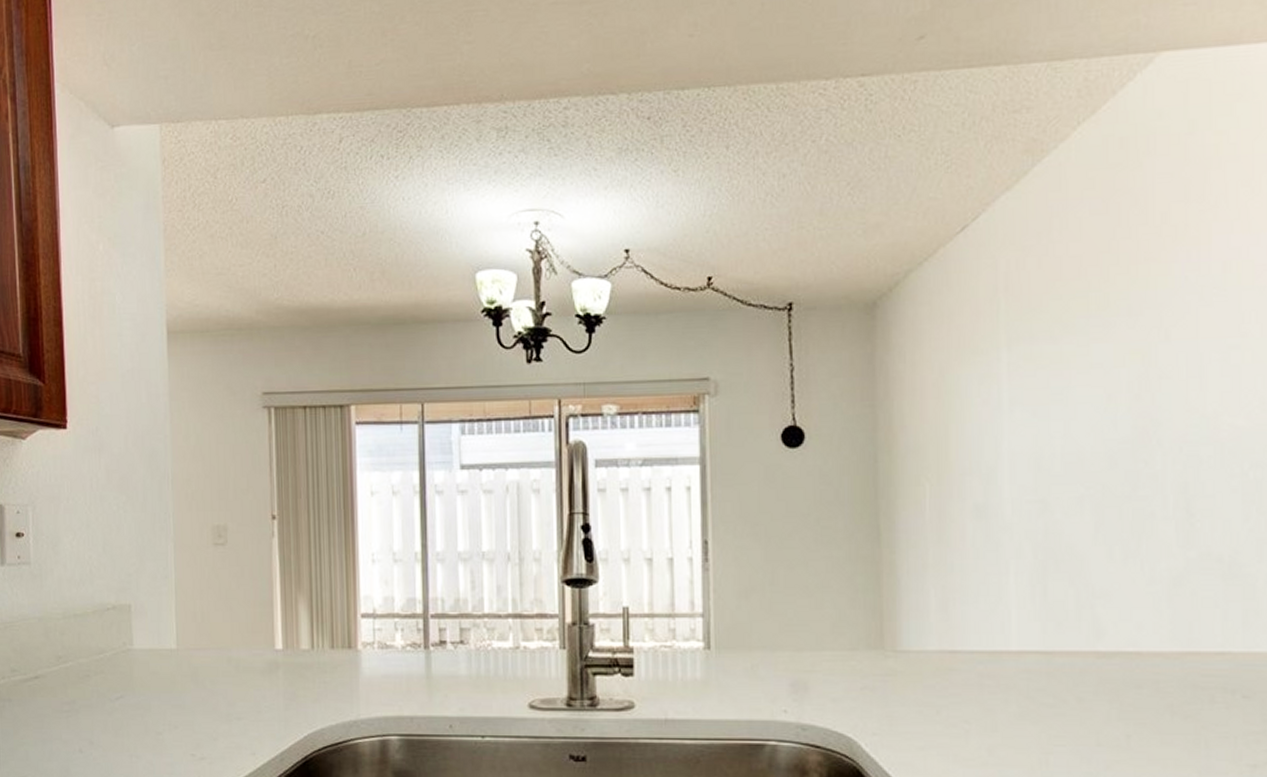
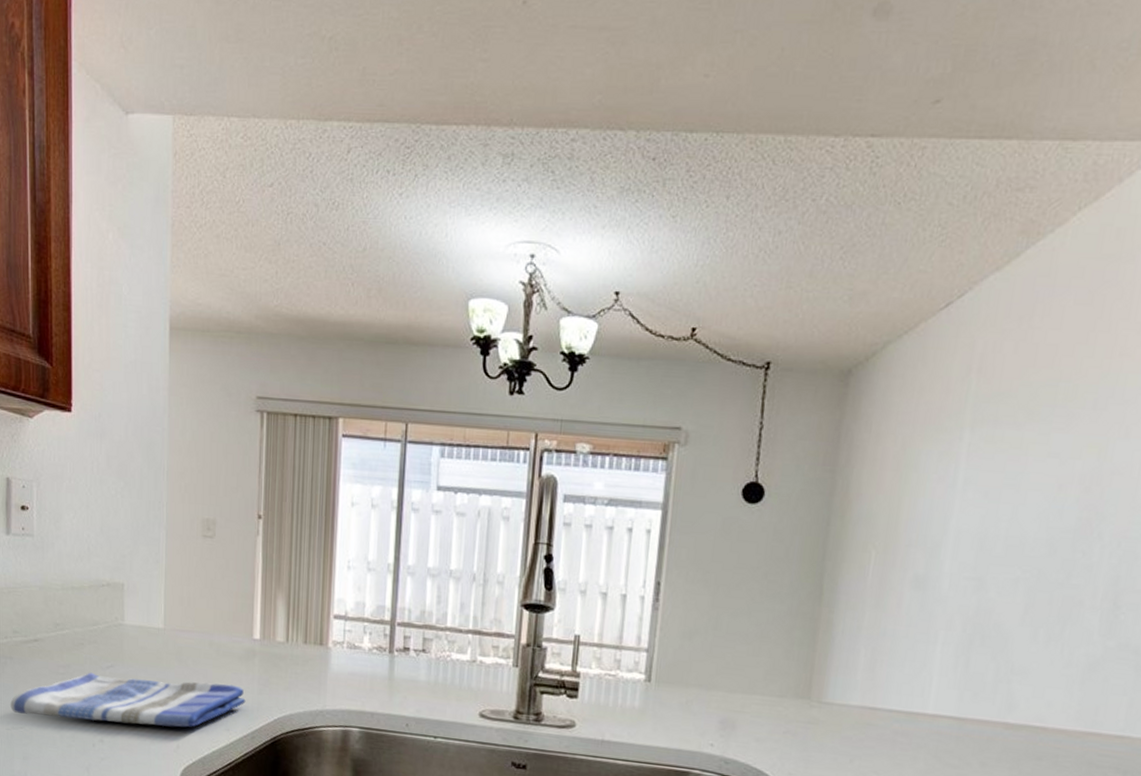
dish towel: none [10,702,271,761] -> present [10,672,246,728]

